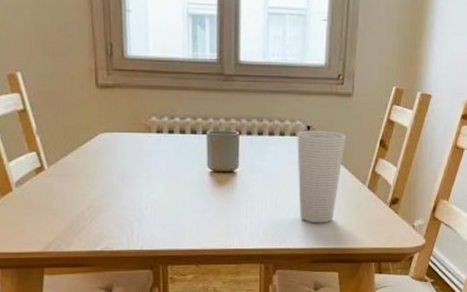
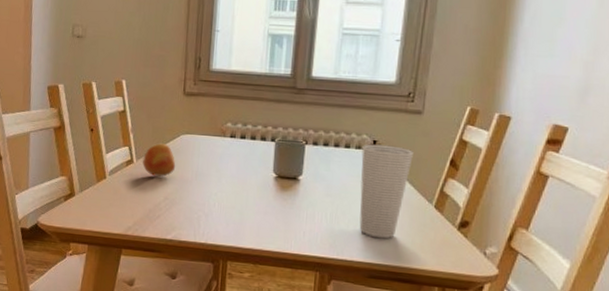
fruit: none [56,145,97,183] -> present [143,143,176,177]

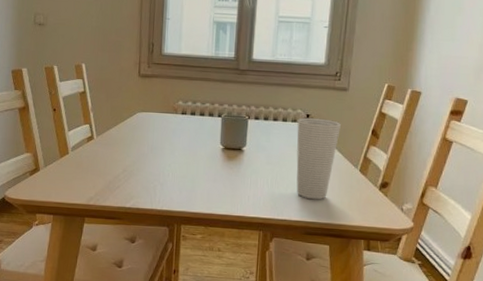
fruit: present [143,143,176,177] -> none [102,121,133,151]

